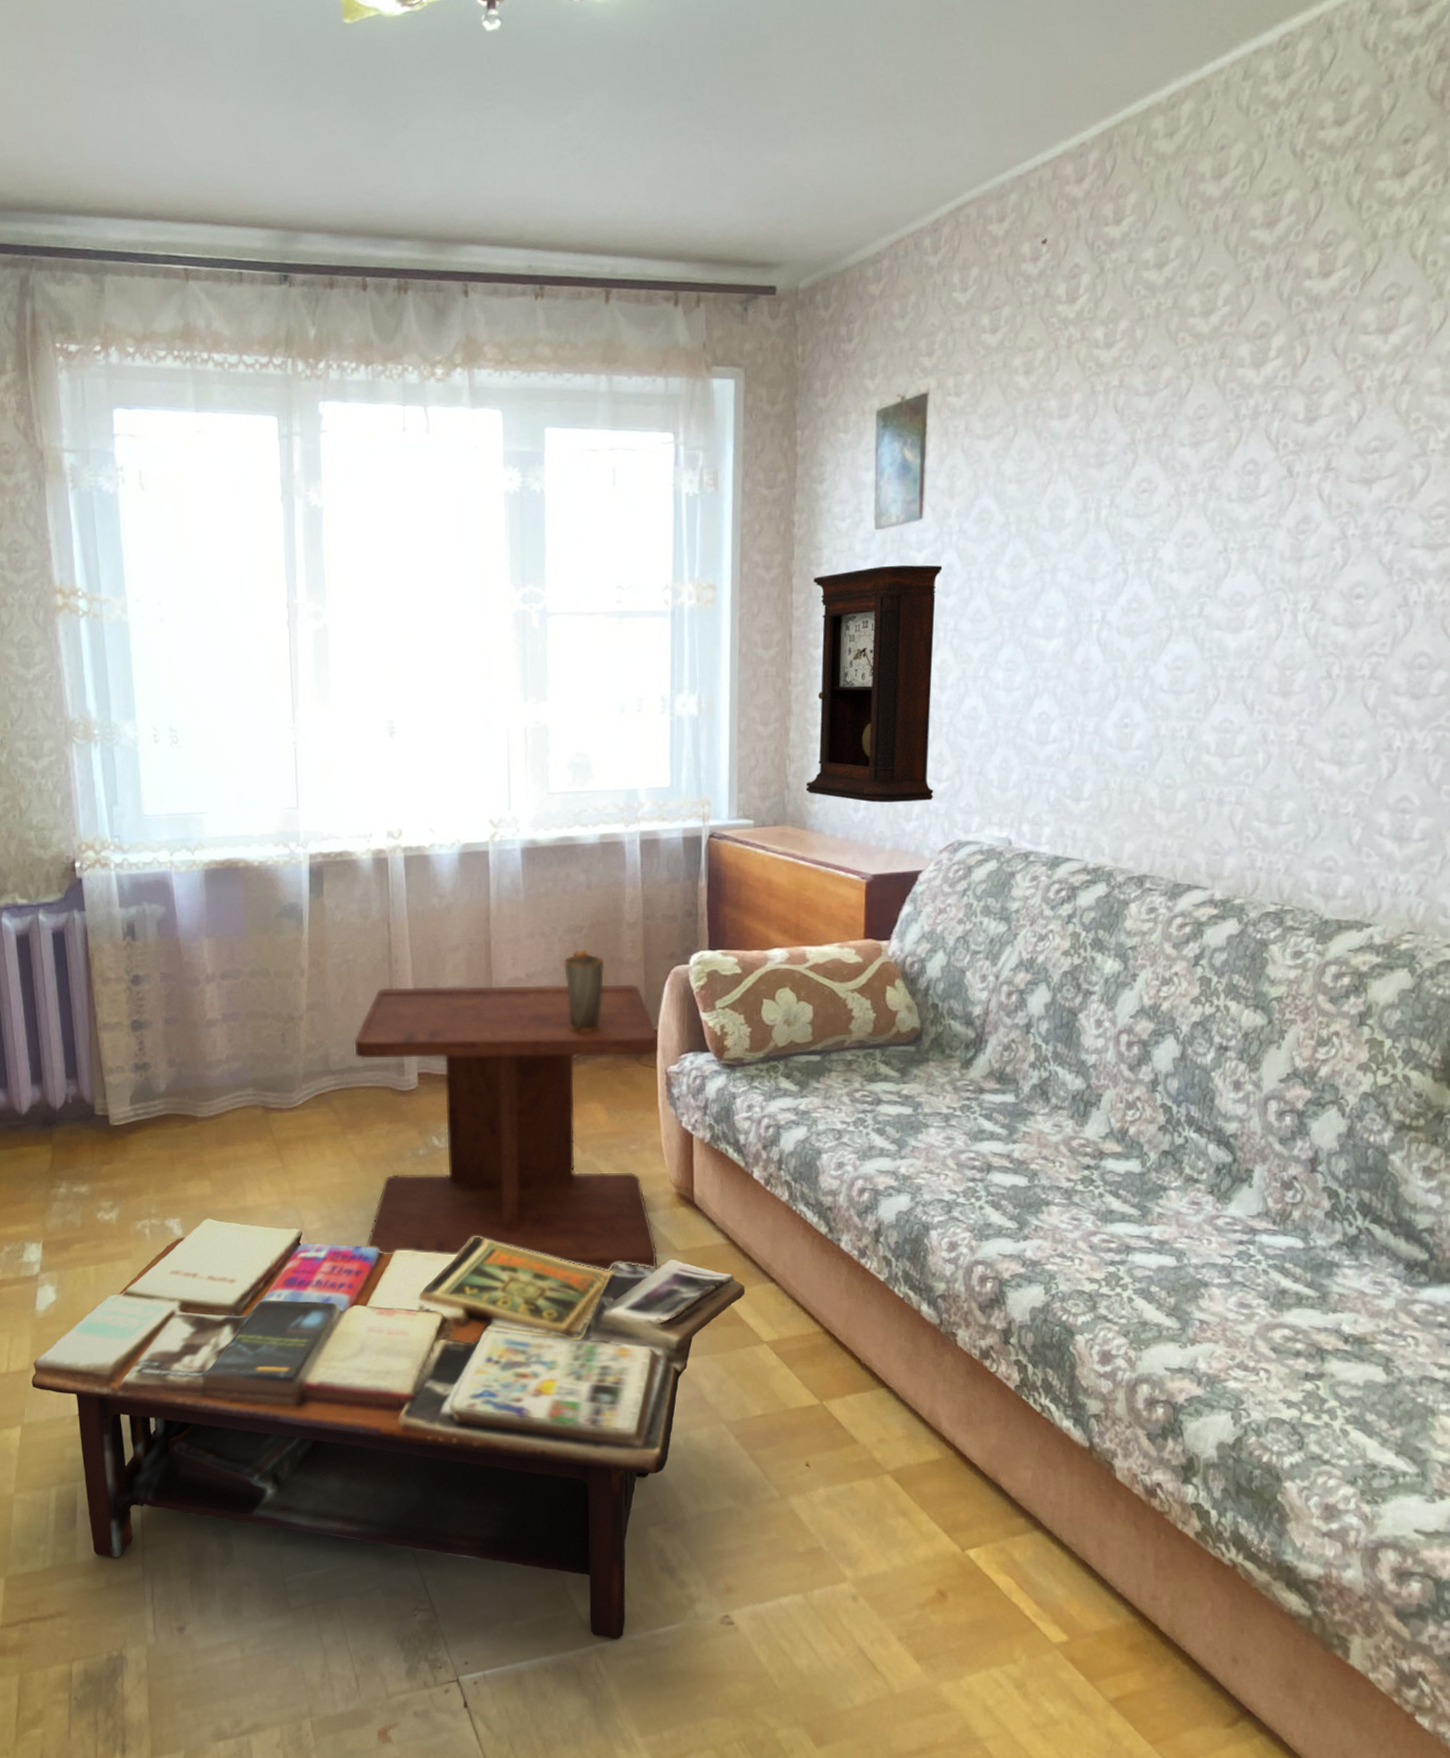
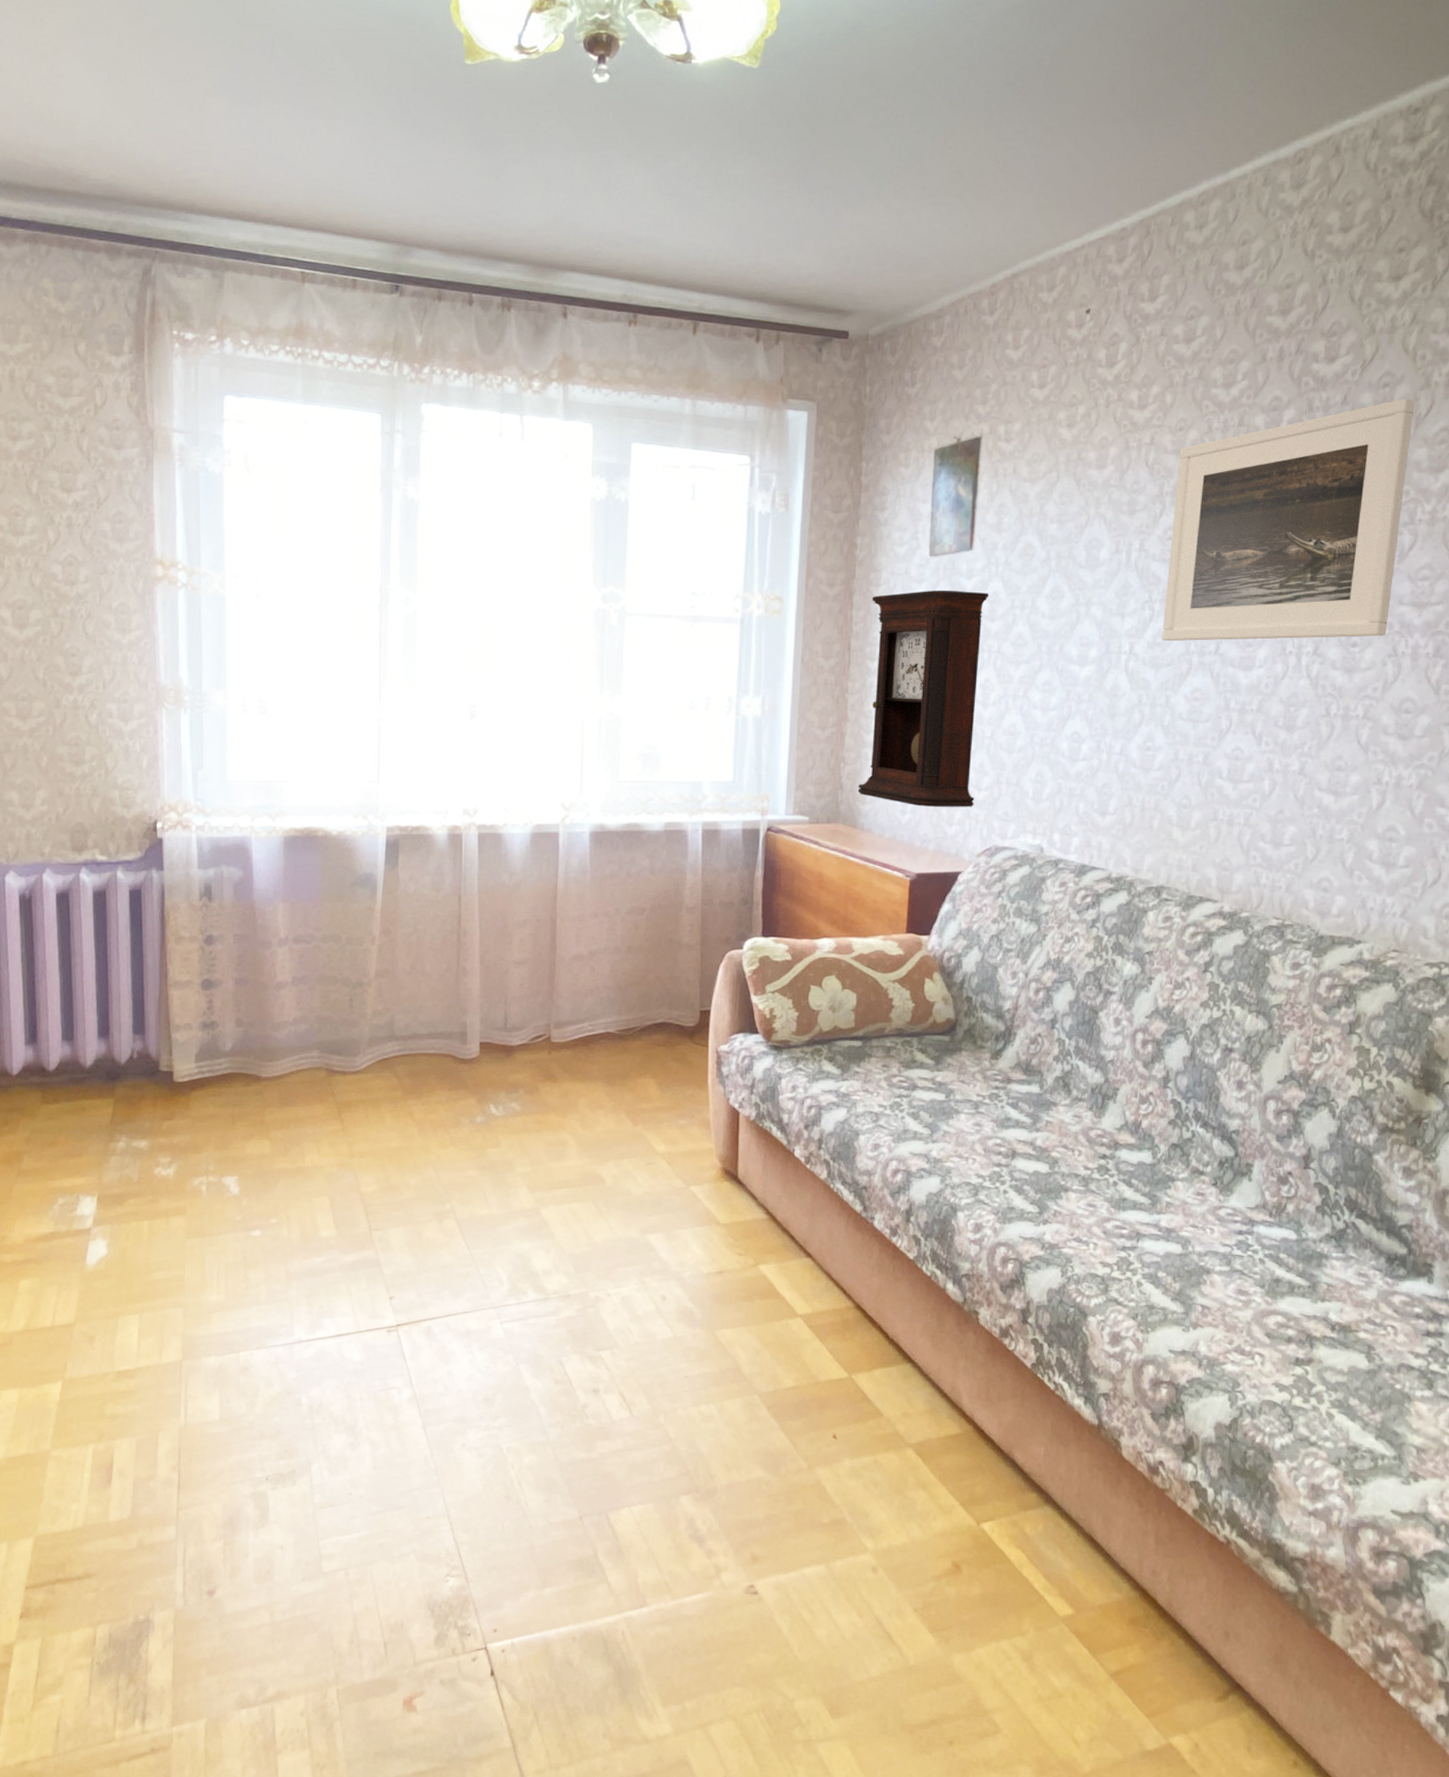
coffee table: present [31,1218,745,1639] -> none [76,1177,783,1608]
side table: present [354,984,659,1271] -> none [419,958,711,1241]
mug: present [563,949,605,1033] -> none [624,930,664,1011]
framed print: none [1138,312,1425,606] -> present [1162,398,1414,642]

